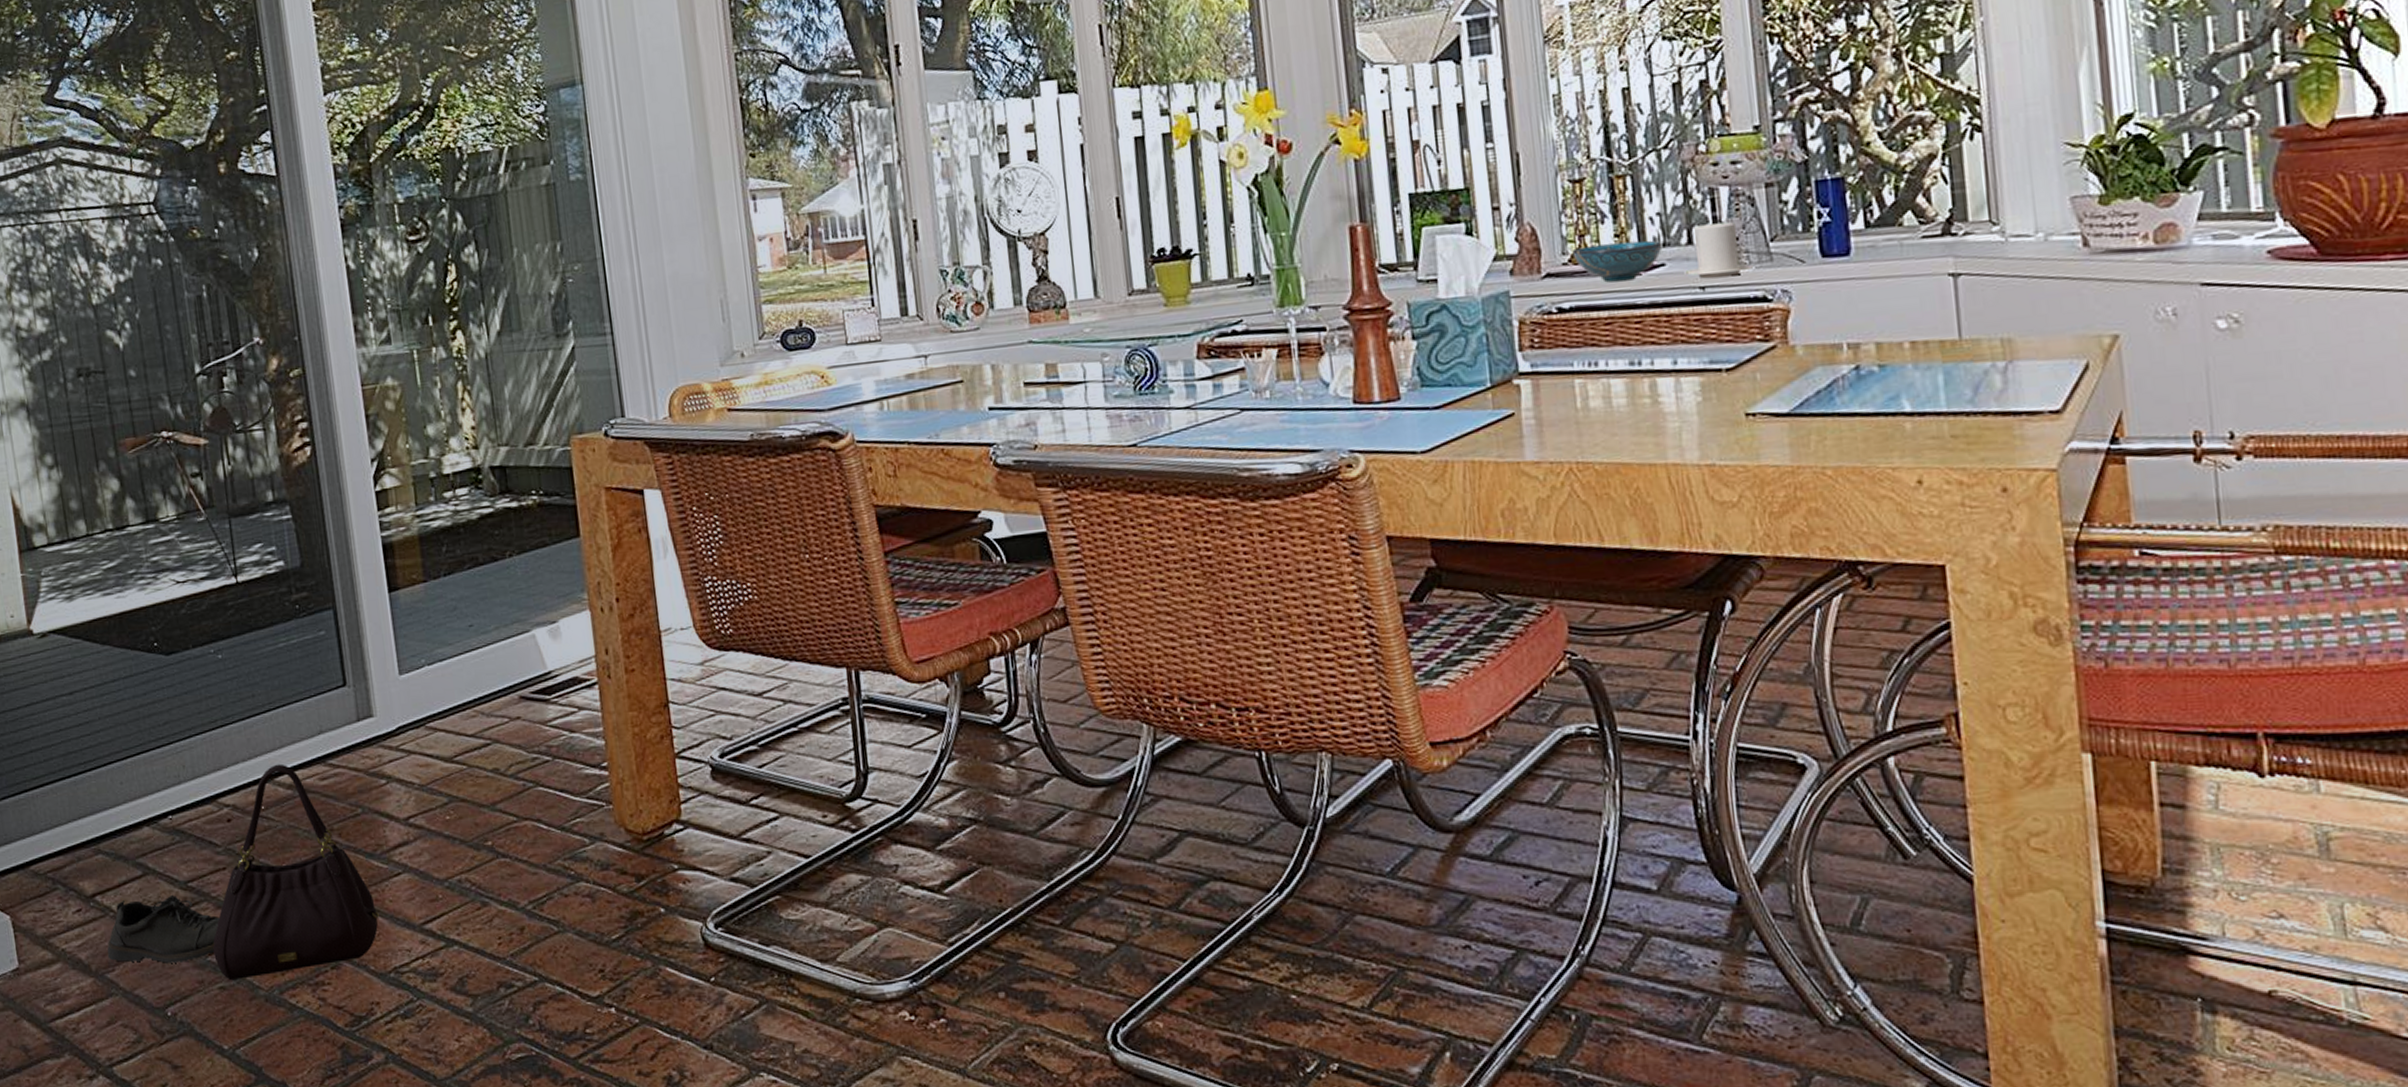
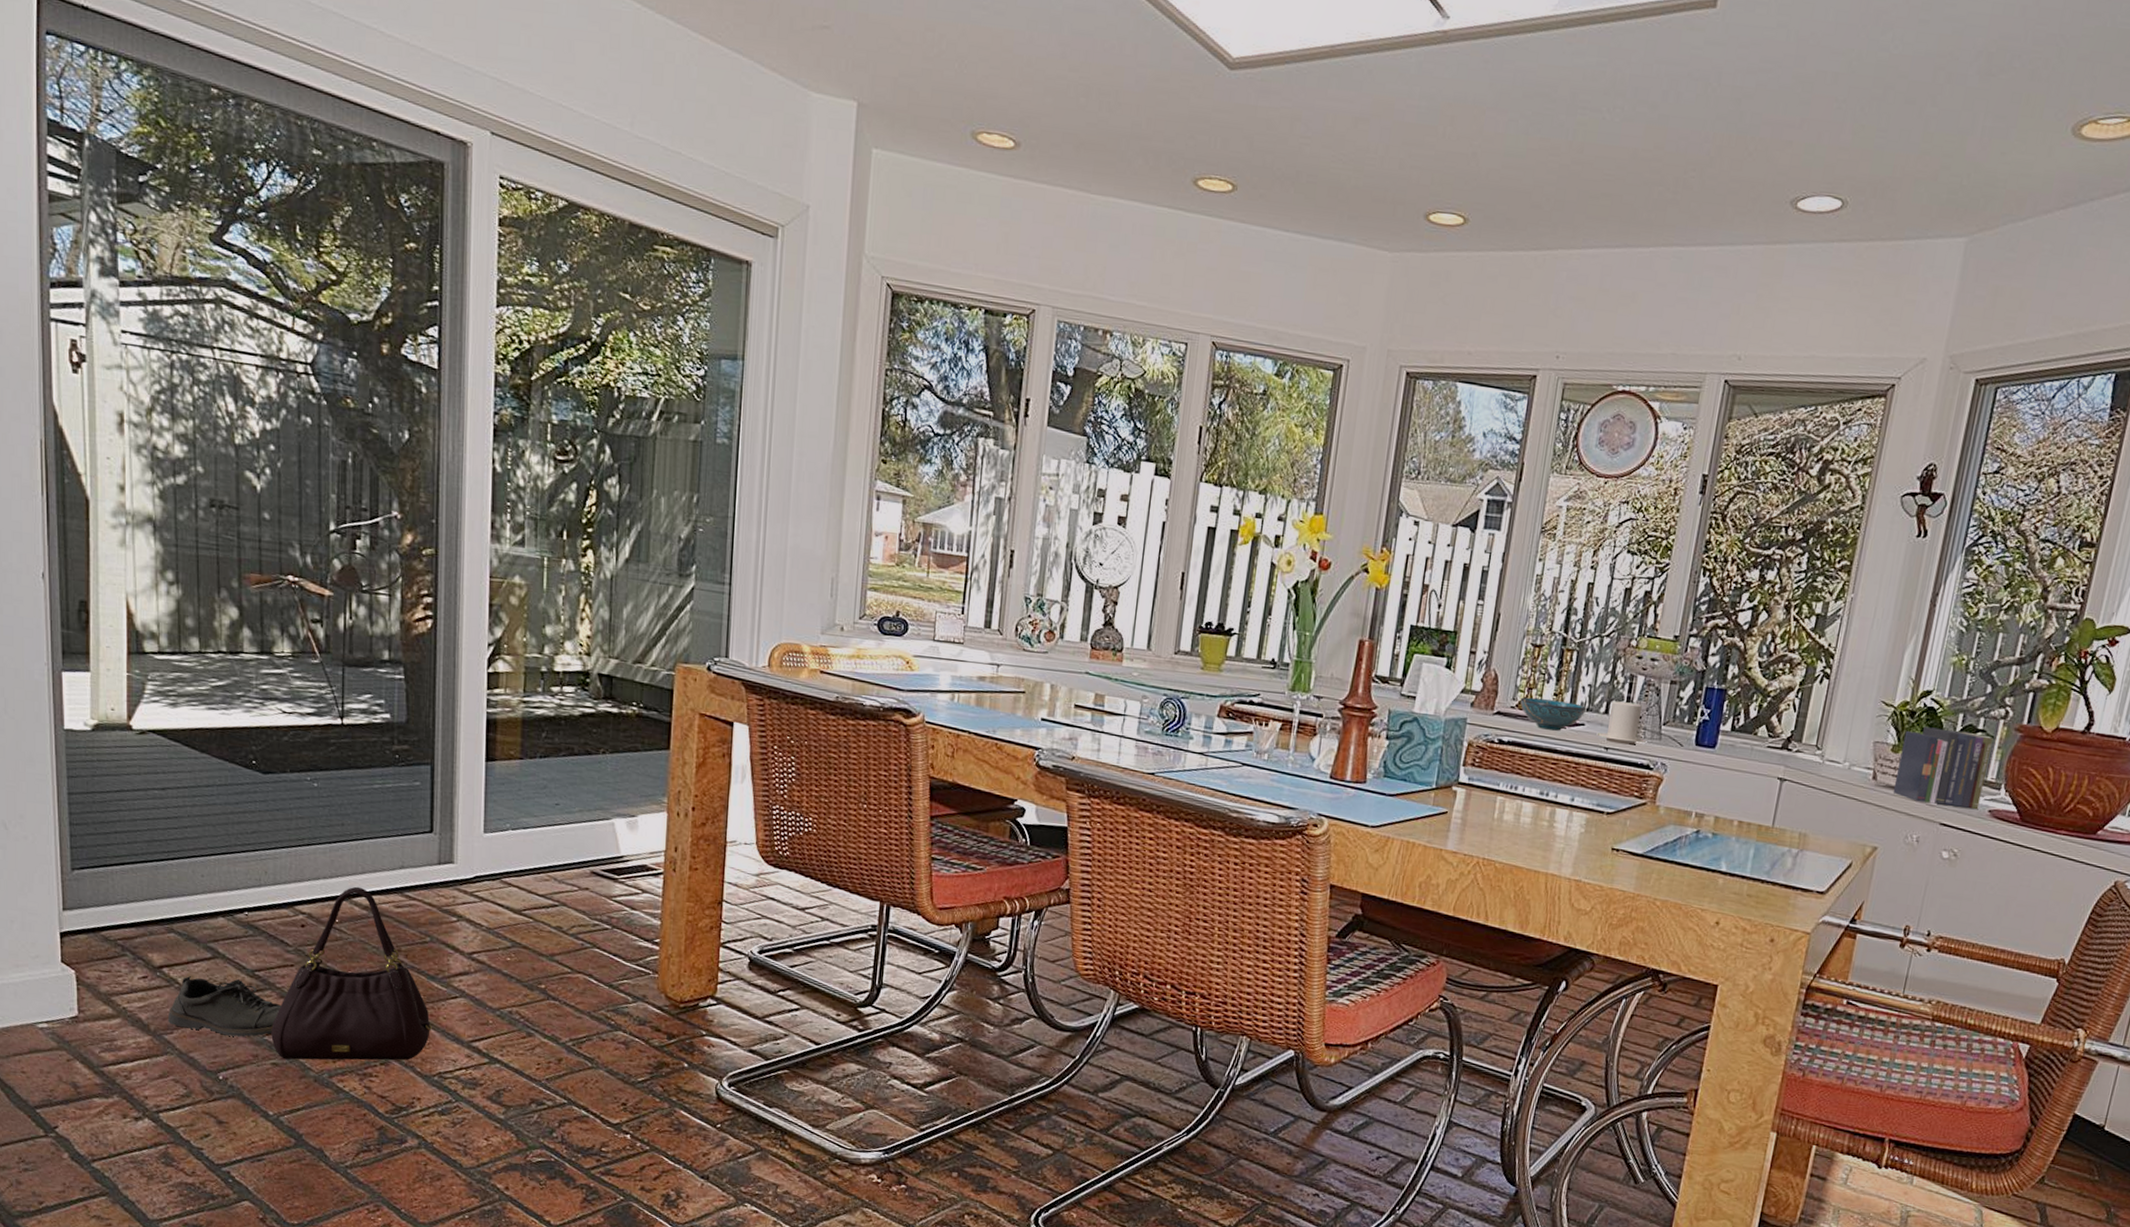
books: none [2111,154,2251,263] -> present [1892,726,1993,809]

